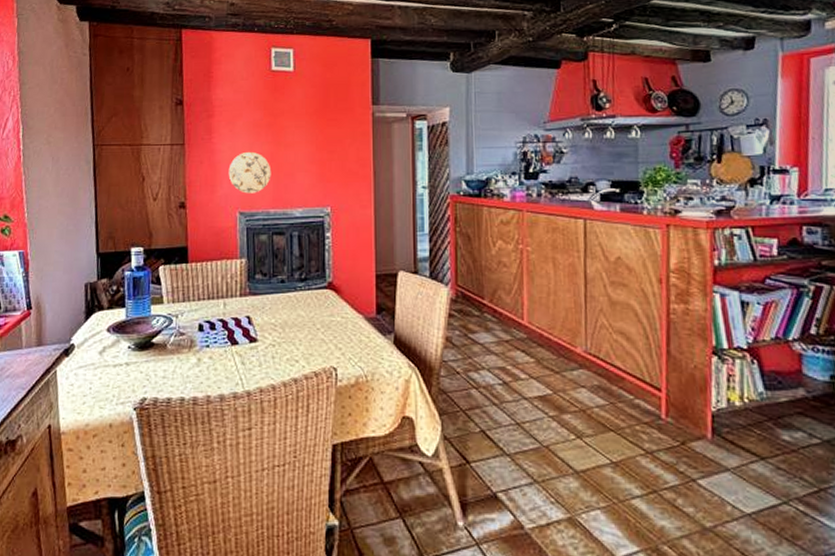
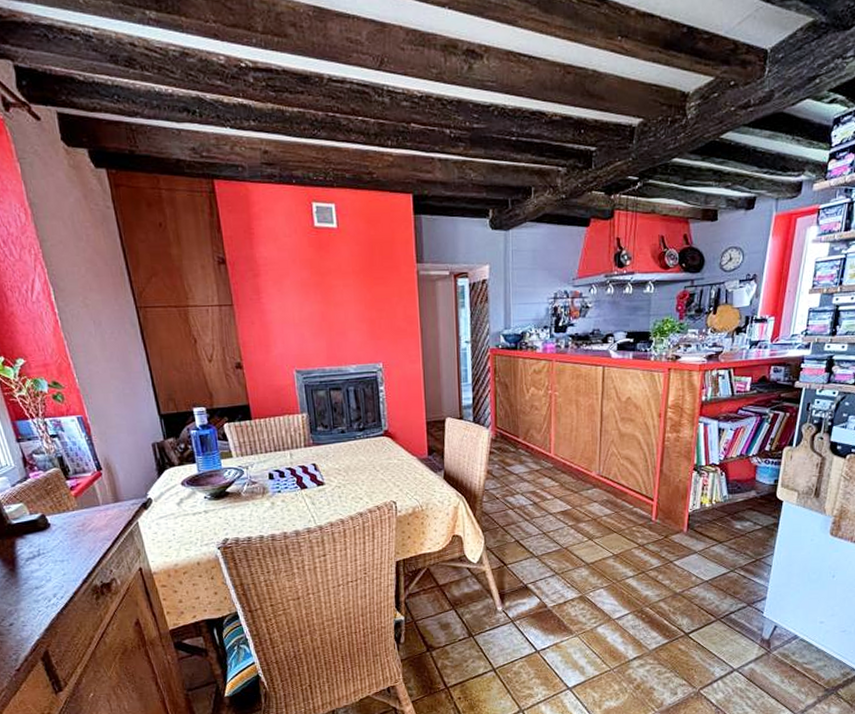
decorative plate: present [228,151,272,194] -> none [281,311,324,353]

